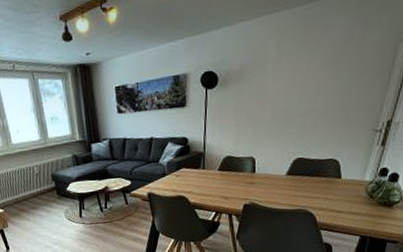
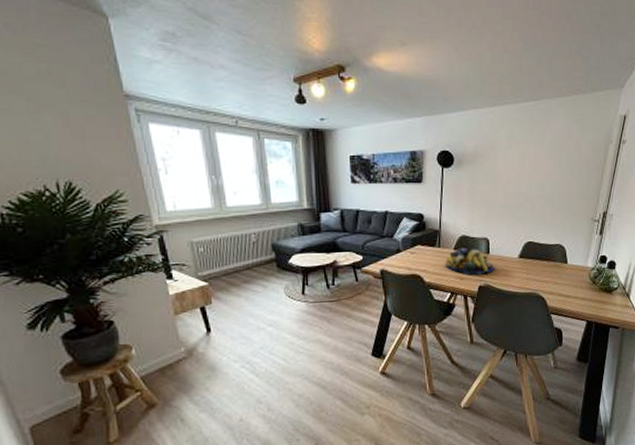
fruit bowl: none [209,167,260,194] -> present [445,247,494,275]

